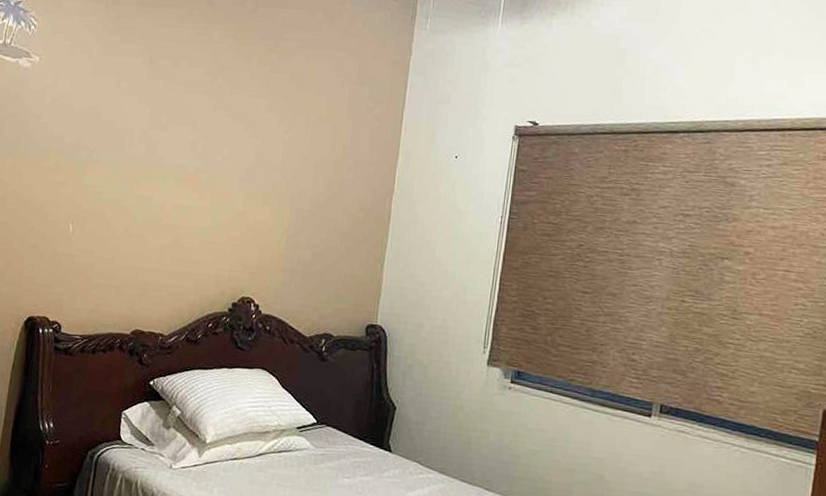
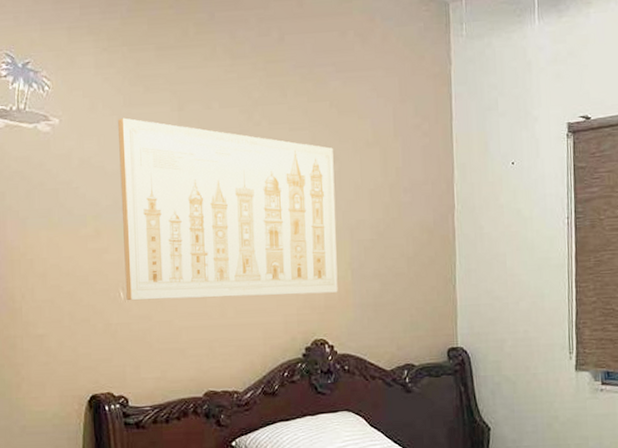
wall art: none [74,64,287,255] -> present [118,117,338,301]

